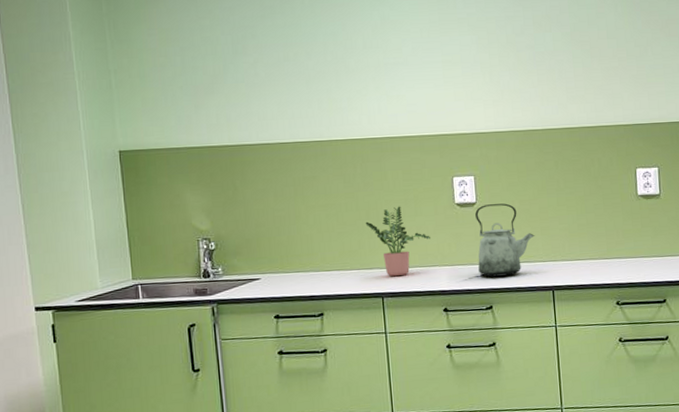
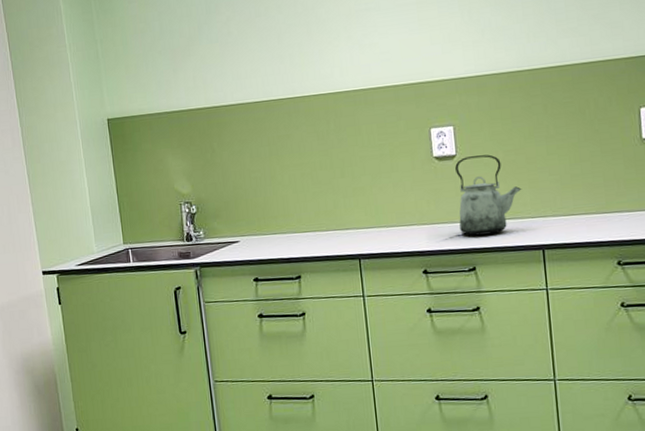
potted plant: present [365,206,431,277] -> none [340,162,409,237]

